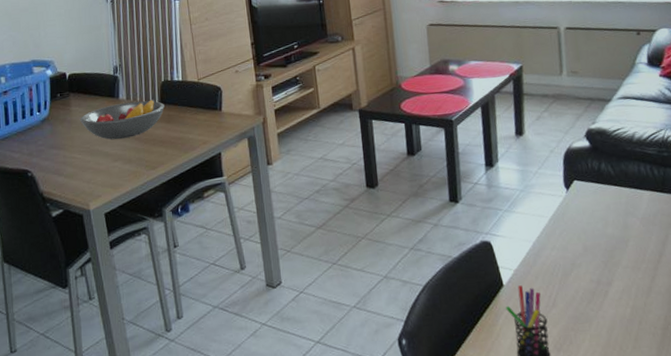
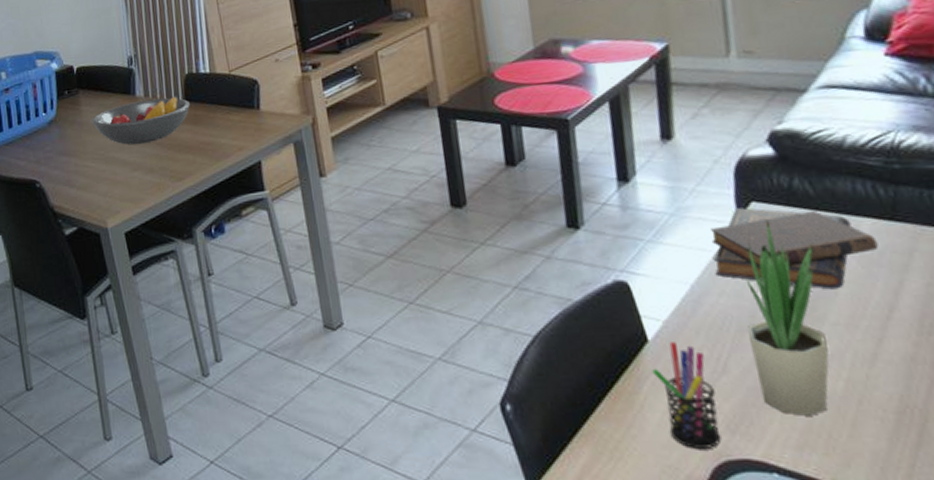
diary: none [547,185,653,243] -> present [711,208,879,290]
potted plant: none [570,192,622,335] -> present [747,218,829,416]

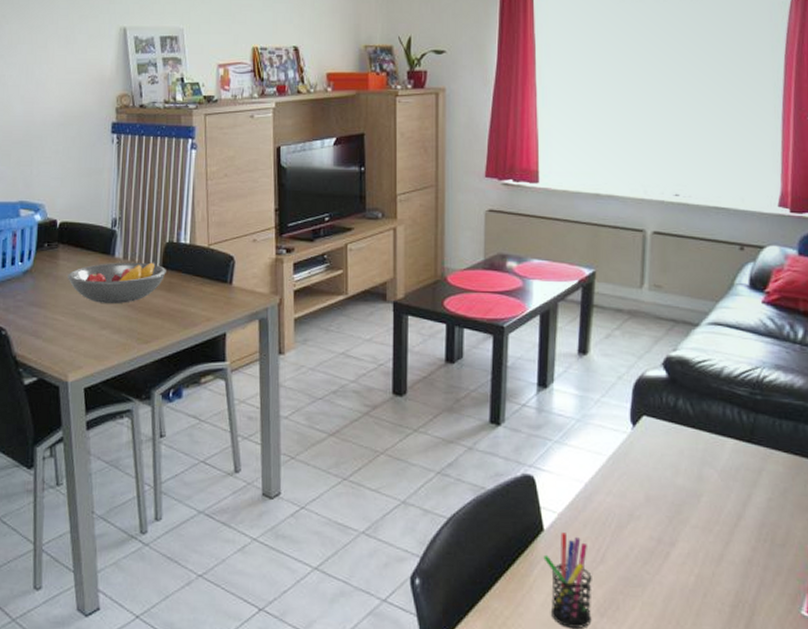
diary: present [711,208,879,290] -> none [606,420,736,497]
potted plant: present [747,218,829,416] -> none [626,431,687,605]

